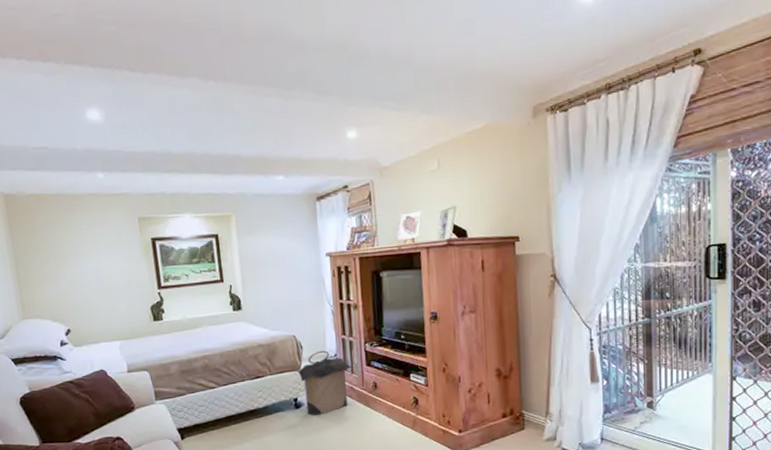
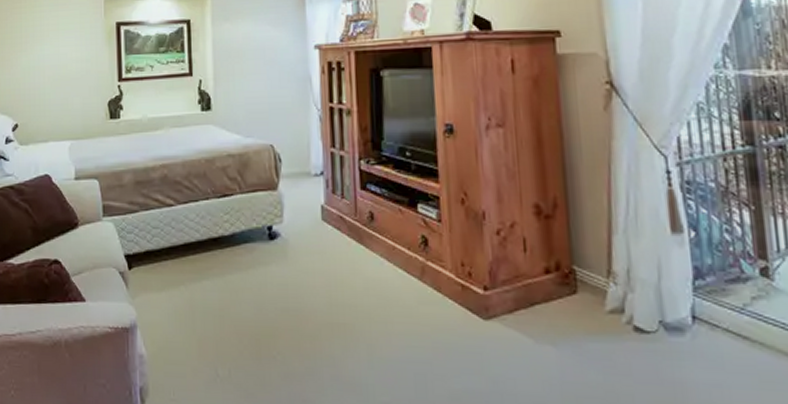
laundry hamper: present [297,350,352,416] -> none [274,166,342,251]

